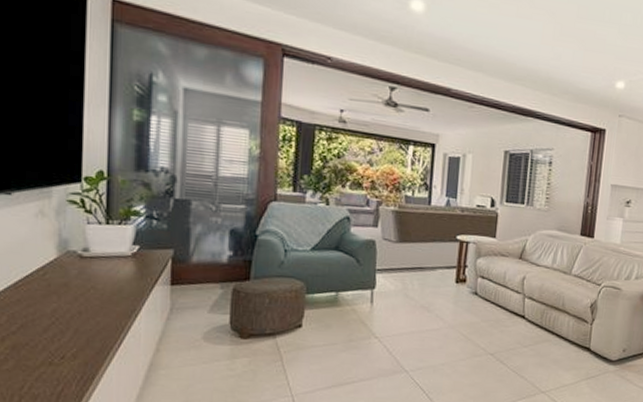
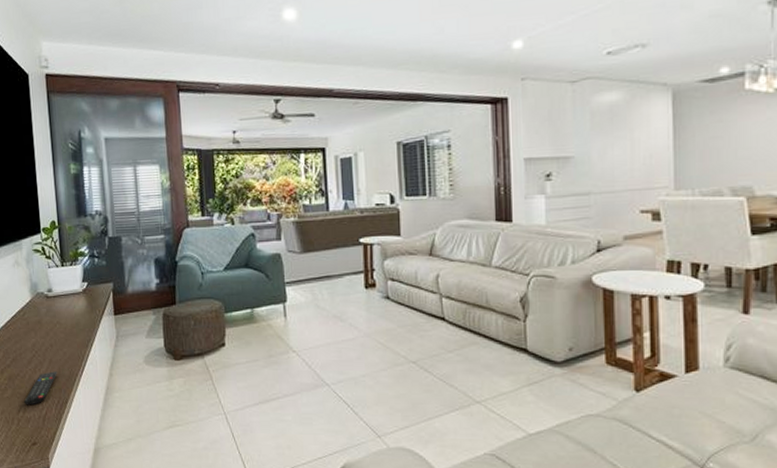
remote control: none [32,342,84,380] -> present [24,371,57,405]

